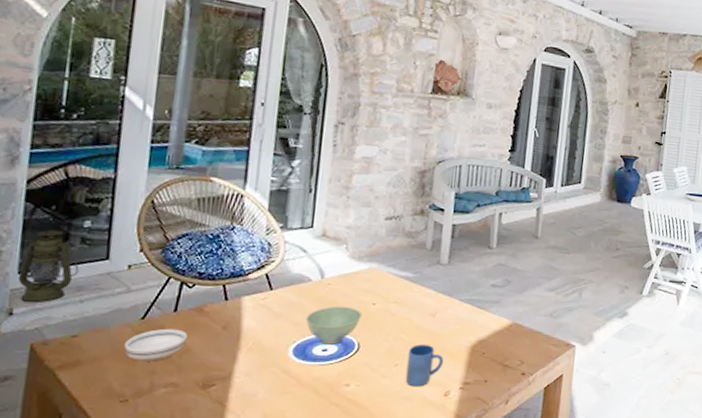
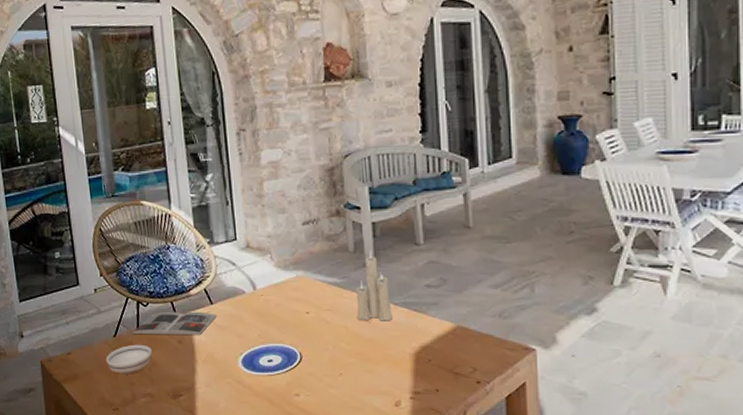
lantern: present [18,229,80,302] -> none [20,262,60,325]
magazine: none [166,295,274,321] -> present [132,311,216,334]
bowl: present [306,306,362,345] -> none [247,316,298,355]
mug: present [405,344,444,387] -> none [350,353,388,397]
candle: none [422,249,458,316] -> present [357,249,393,321]

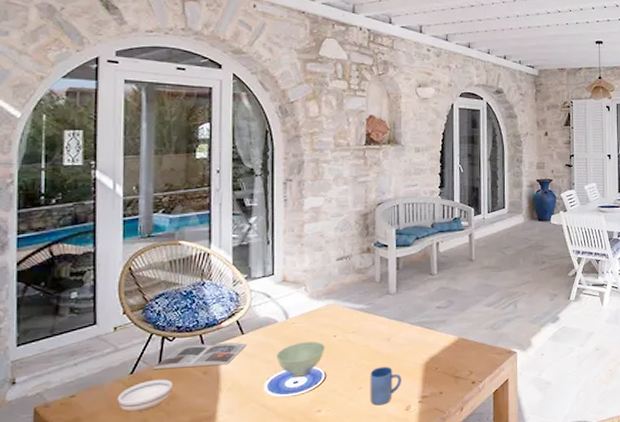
bowl: none [247,316,298,355] -> present [276,341,325,377]
mug: none [350,353,388,397] -> present [370,367,402,406]
candle: present [357,249,393,321] -> none [378,280,408,339]

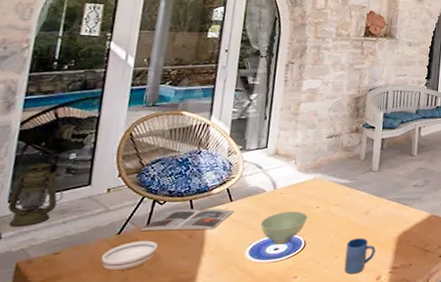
lantern: none [17,303,71,371] -> present [7,163,64,226]

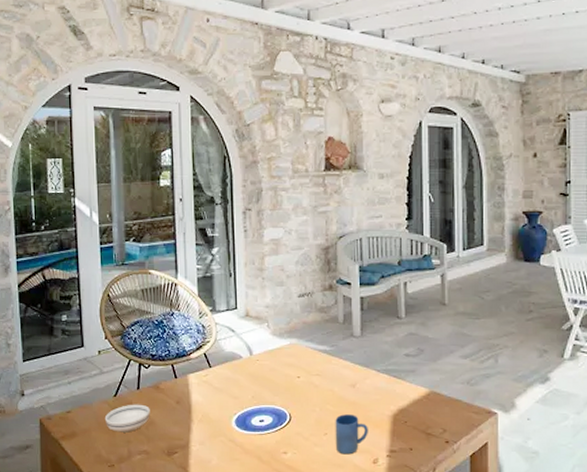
lantern: present [7,163,64,226] -> none [23,324,64,385]
magazine: present [140,208,234,230] -> none [132,374,214,396]
bowl: present [260,211,308,244] -> none [242,380,289,416]

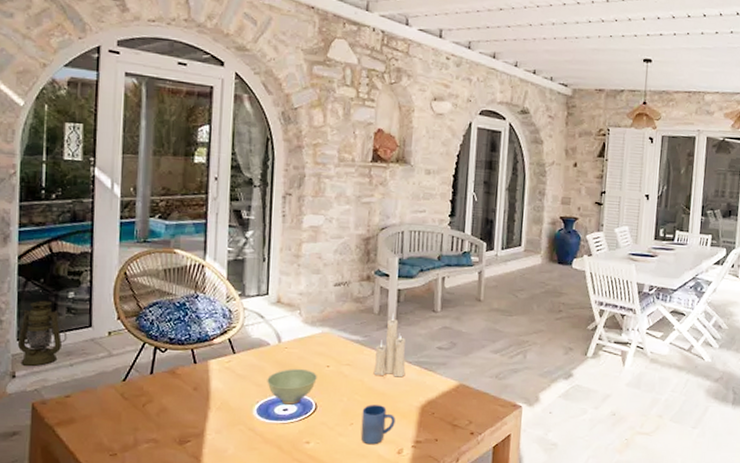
lantern: none [23,324,64,385] -> present [17,300,68,366]
bowl: present [104,404,150,433] -> none [109,389,163,420]
bowl: none [242,380,289,416] -> present [267,368,317,405]
candle: none [343,321,375,386] -> present [373,313,406,378]

